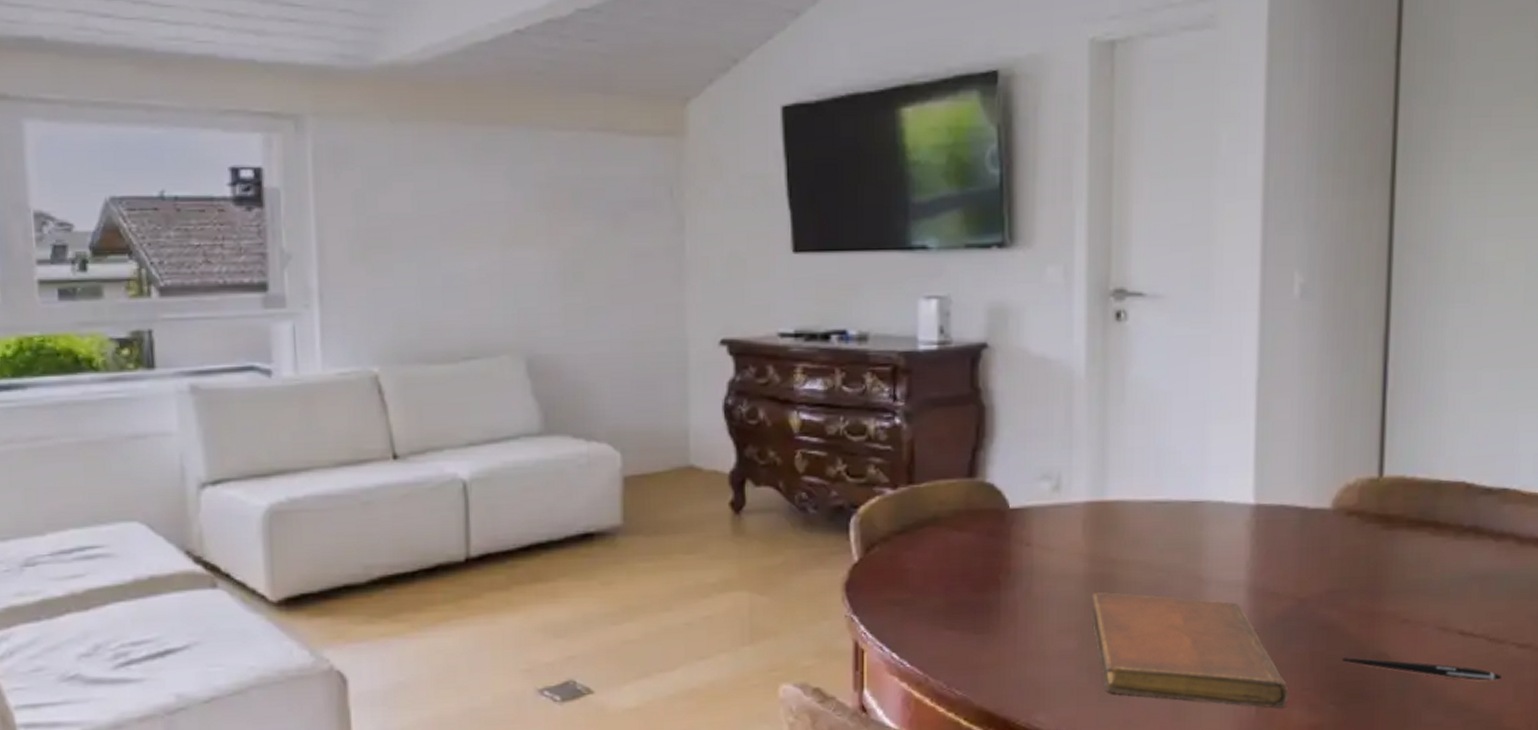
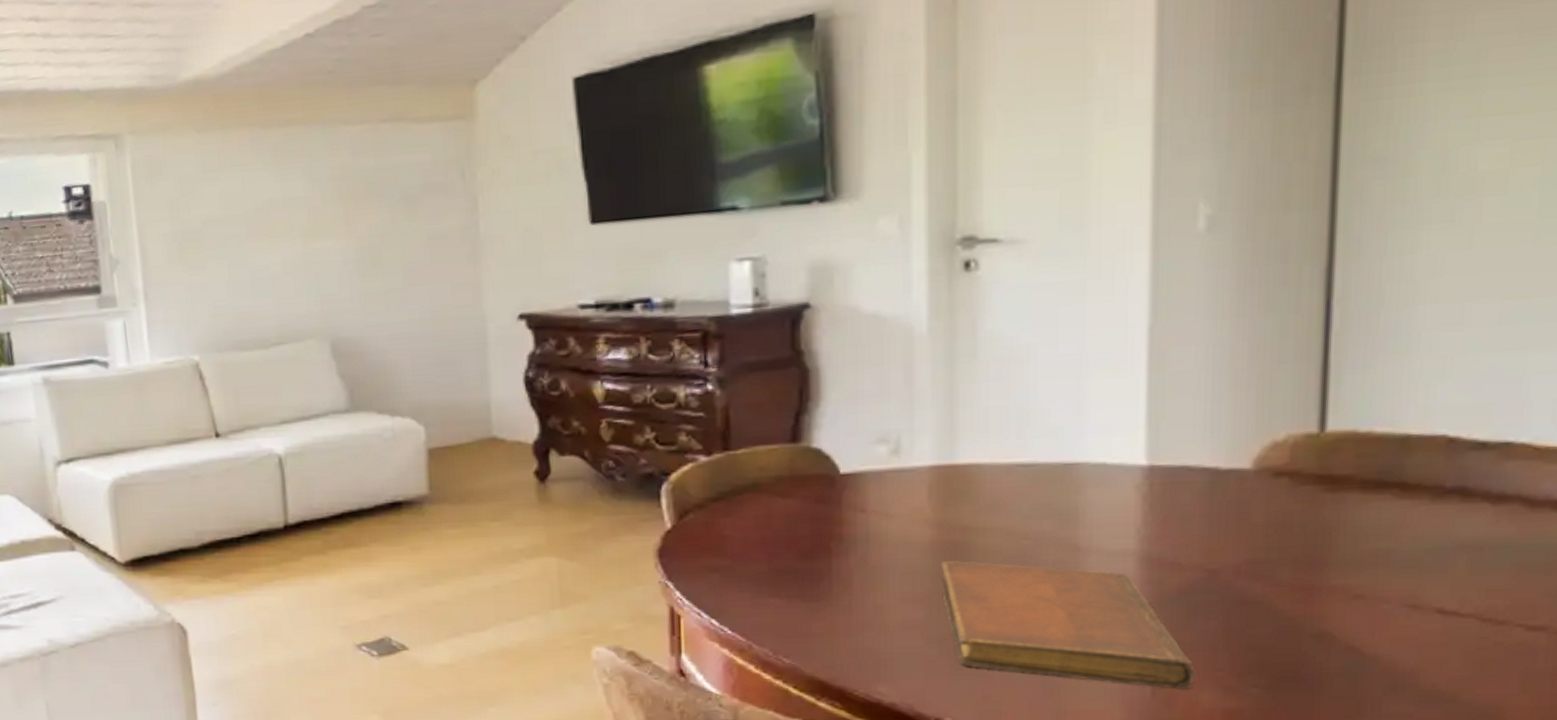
pen: present [1341,657,1501,681] -> none [1267,636,1501,668]

